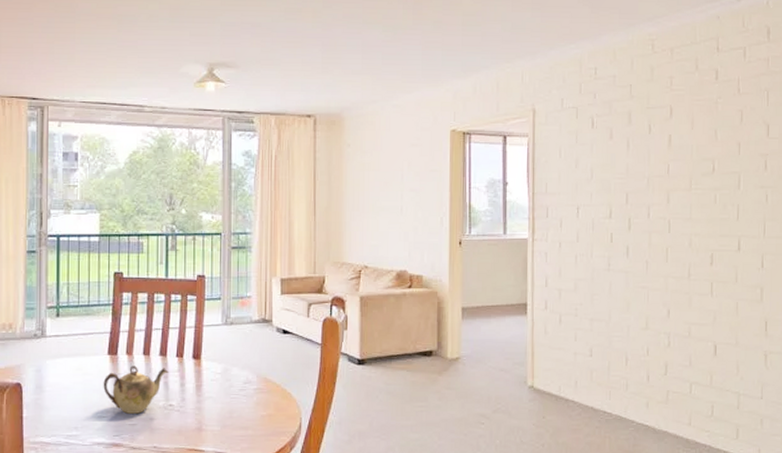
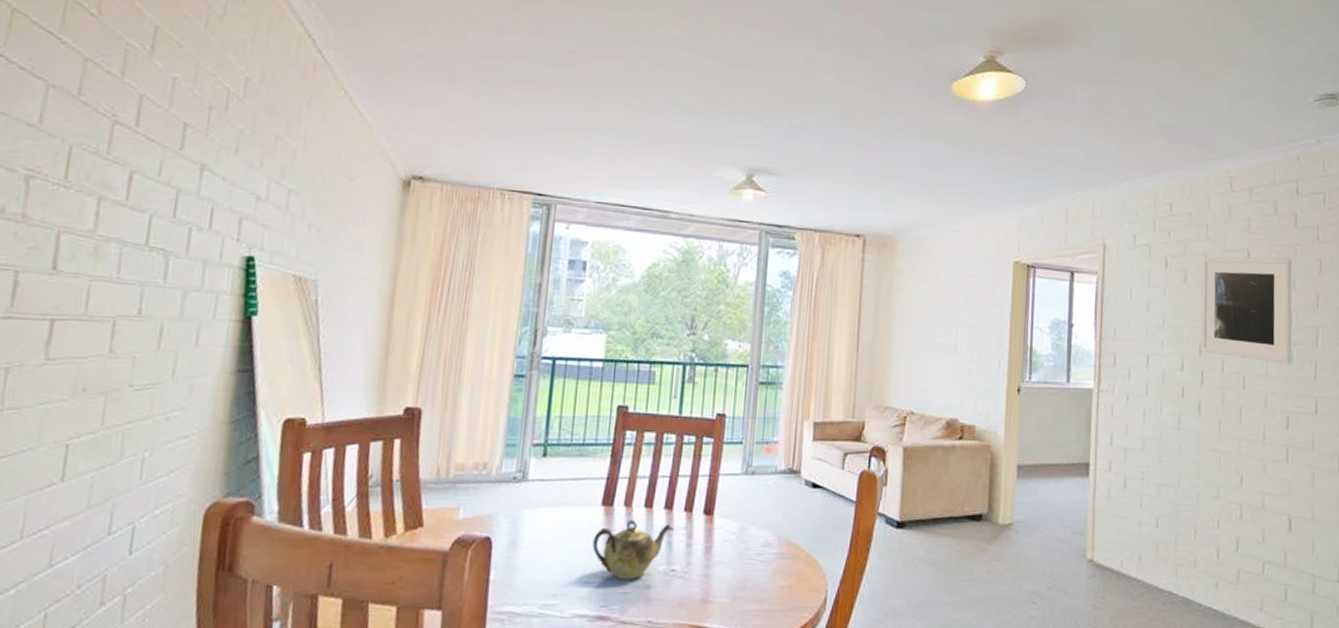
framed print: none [626,110,715,208] -> present [1200,256,1293,364]

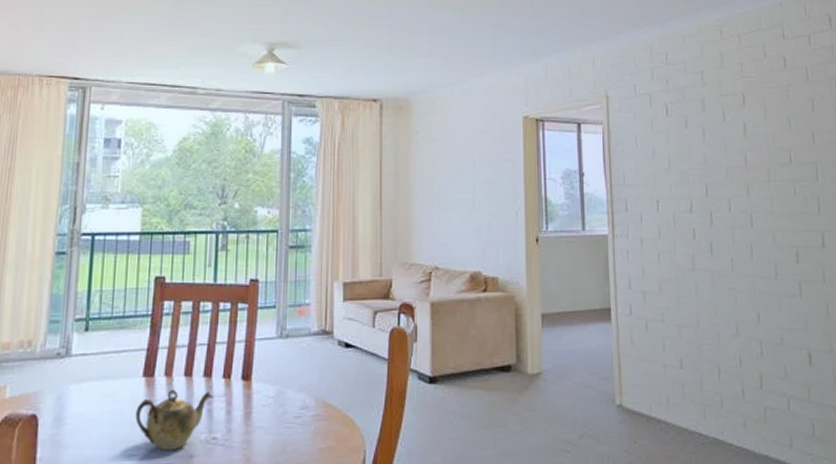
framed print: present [1200,256,1293,364] -> none [700,98,796,200]

